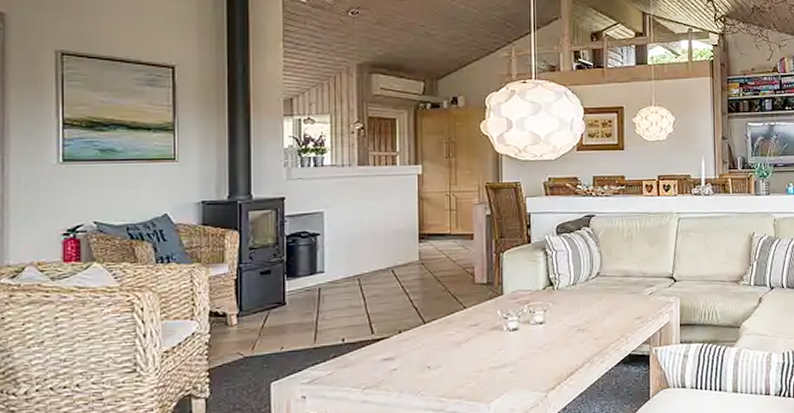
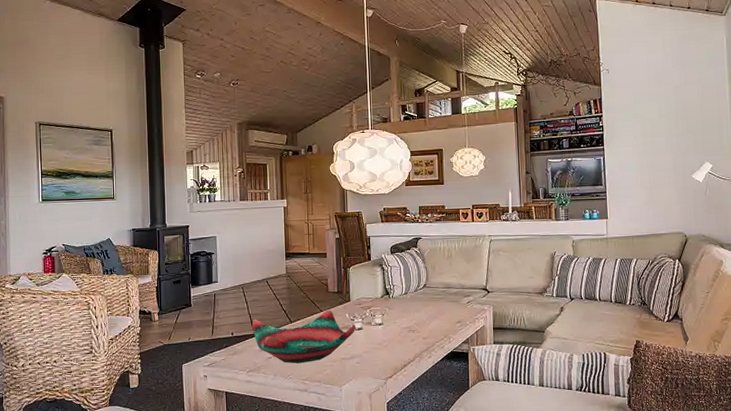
decorative bowl: none [371,305,509,377] -> present [252,309,355,364]

